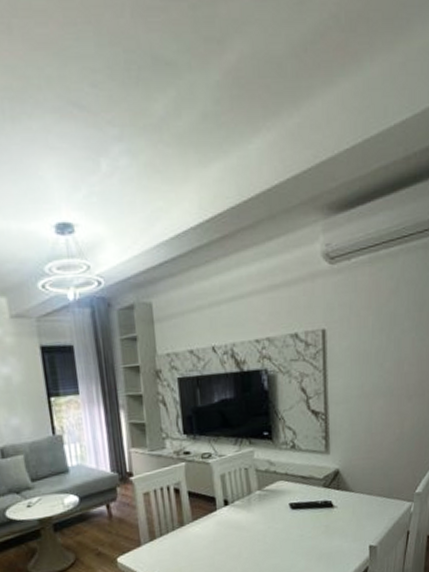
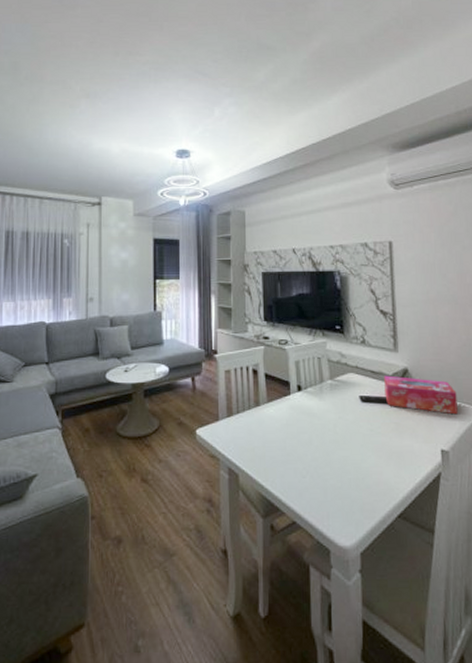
tissue box: none [315,478,387,511] -> present [384,375,458,415]

